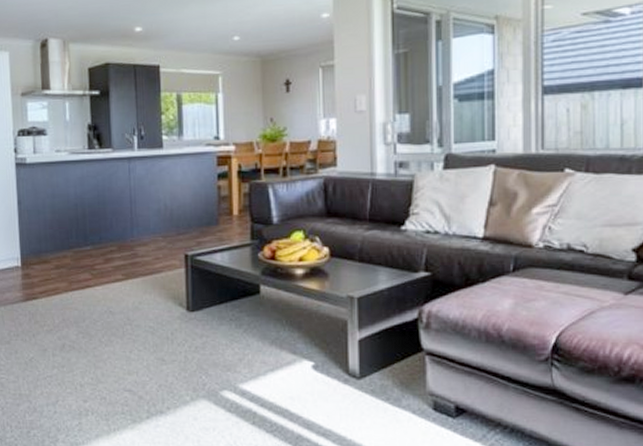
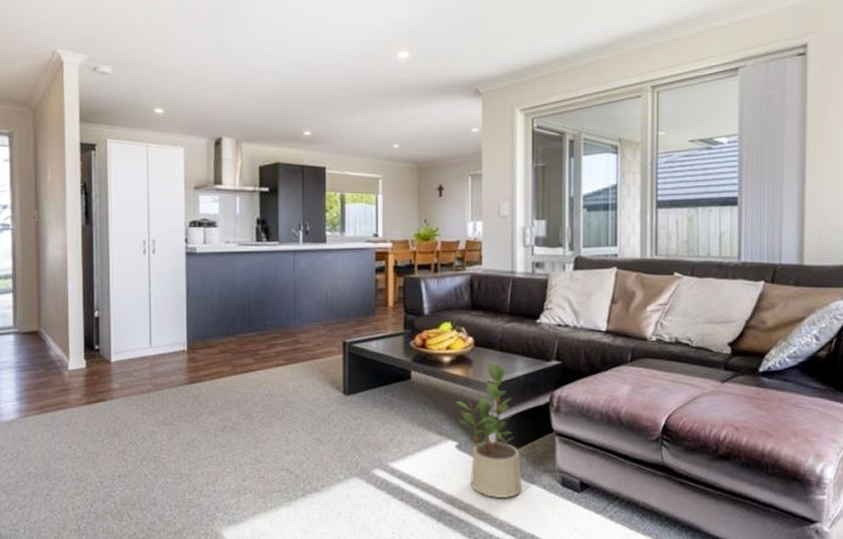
potted plant: none [311,274,389,423] -> present [456,362,523,498]

